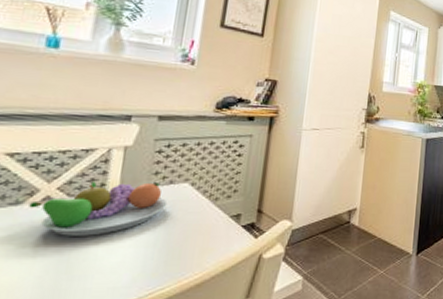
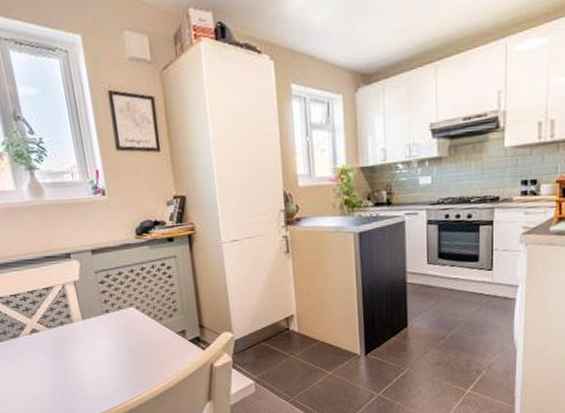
fruit bowl: present [29,181,168,236] -> none [23,309,122,359]

